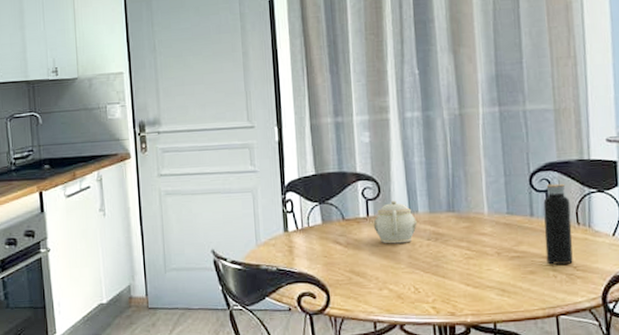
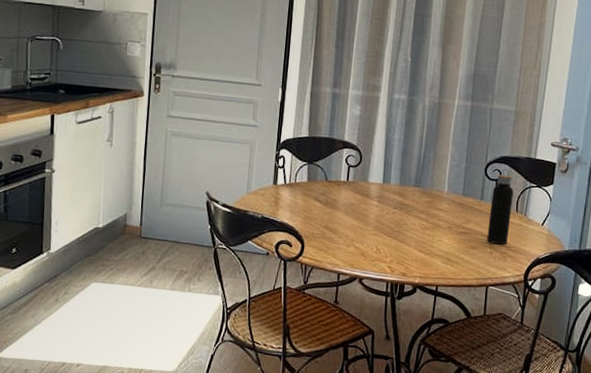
teapot: present [373,200,417,244] -> none [351,170,388,209]

